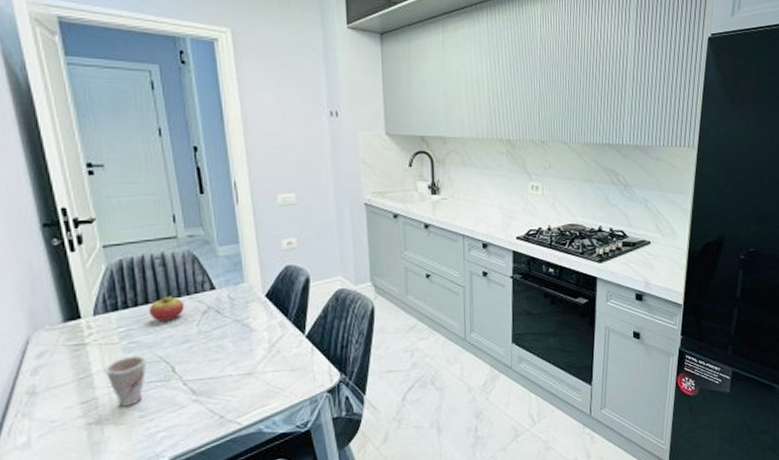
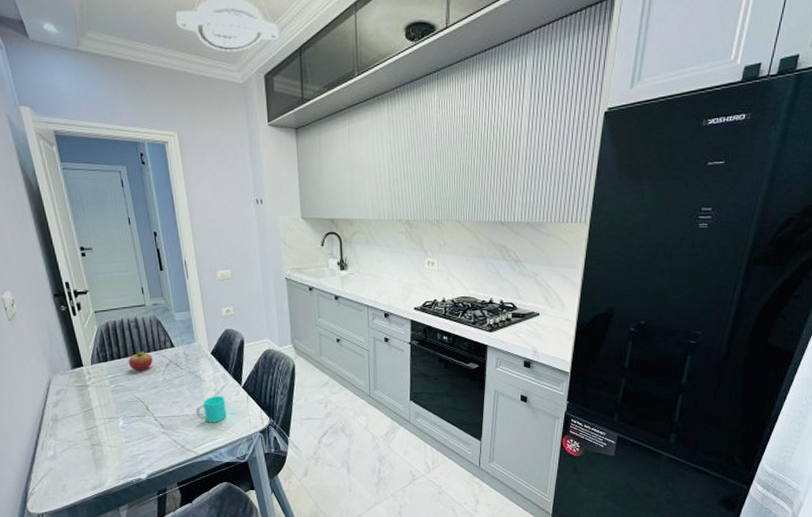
cup: present [103,355,147,407] -> none [100,396,129,434]
cup: none [242,348,284,384] -> present [196,395,227,423]

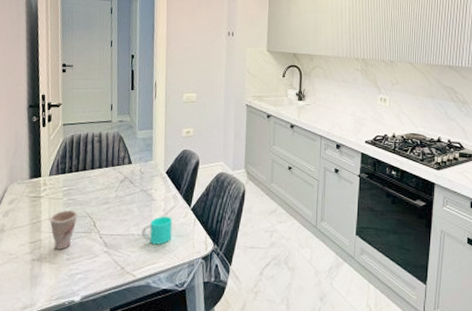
cup: none [100,396,129,434] -> present [49,209,78,250]
fruit: present [128,351,153,371] -> none [84,165,109,185]

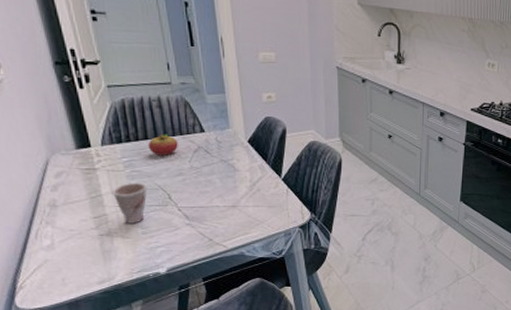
fruit: none [84,165,109,185] -> present [147,134,178,156]
cup: present [141,216,173,245] -> none [227,186,263,216]

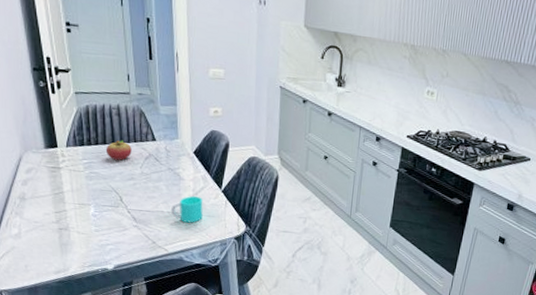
cup: present [111,182,148,224] -> none [72,183,103,221]
cup: none [227,186,263,216] -> present [171,195,203,223]

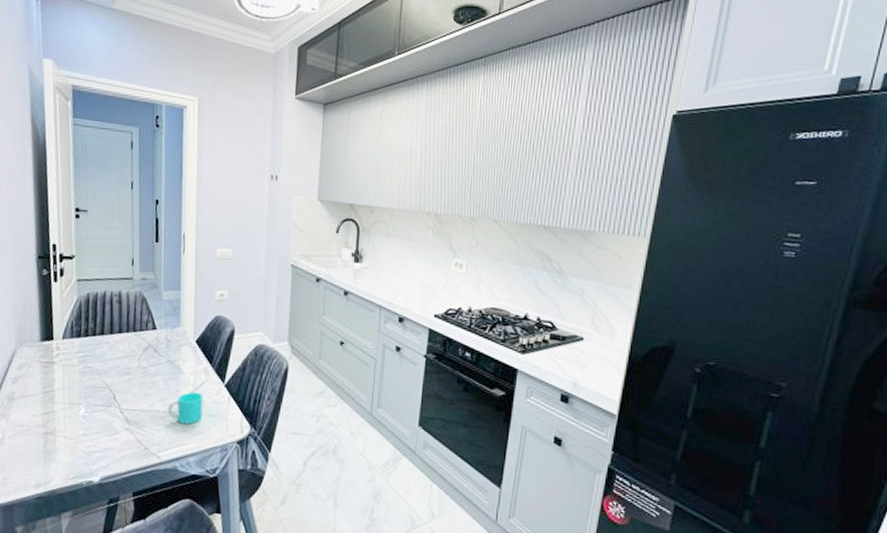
fruit: present [105,140,132,161] -> none [102,329,130,353]

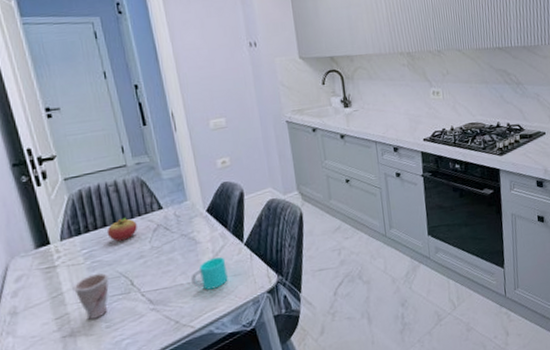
cup: none [63,379,96,424] -> present [72,272,109,320]
fruit: none [102,329,130,353] -> present [106,217,137,242]

